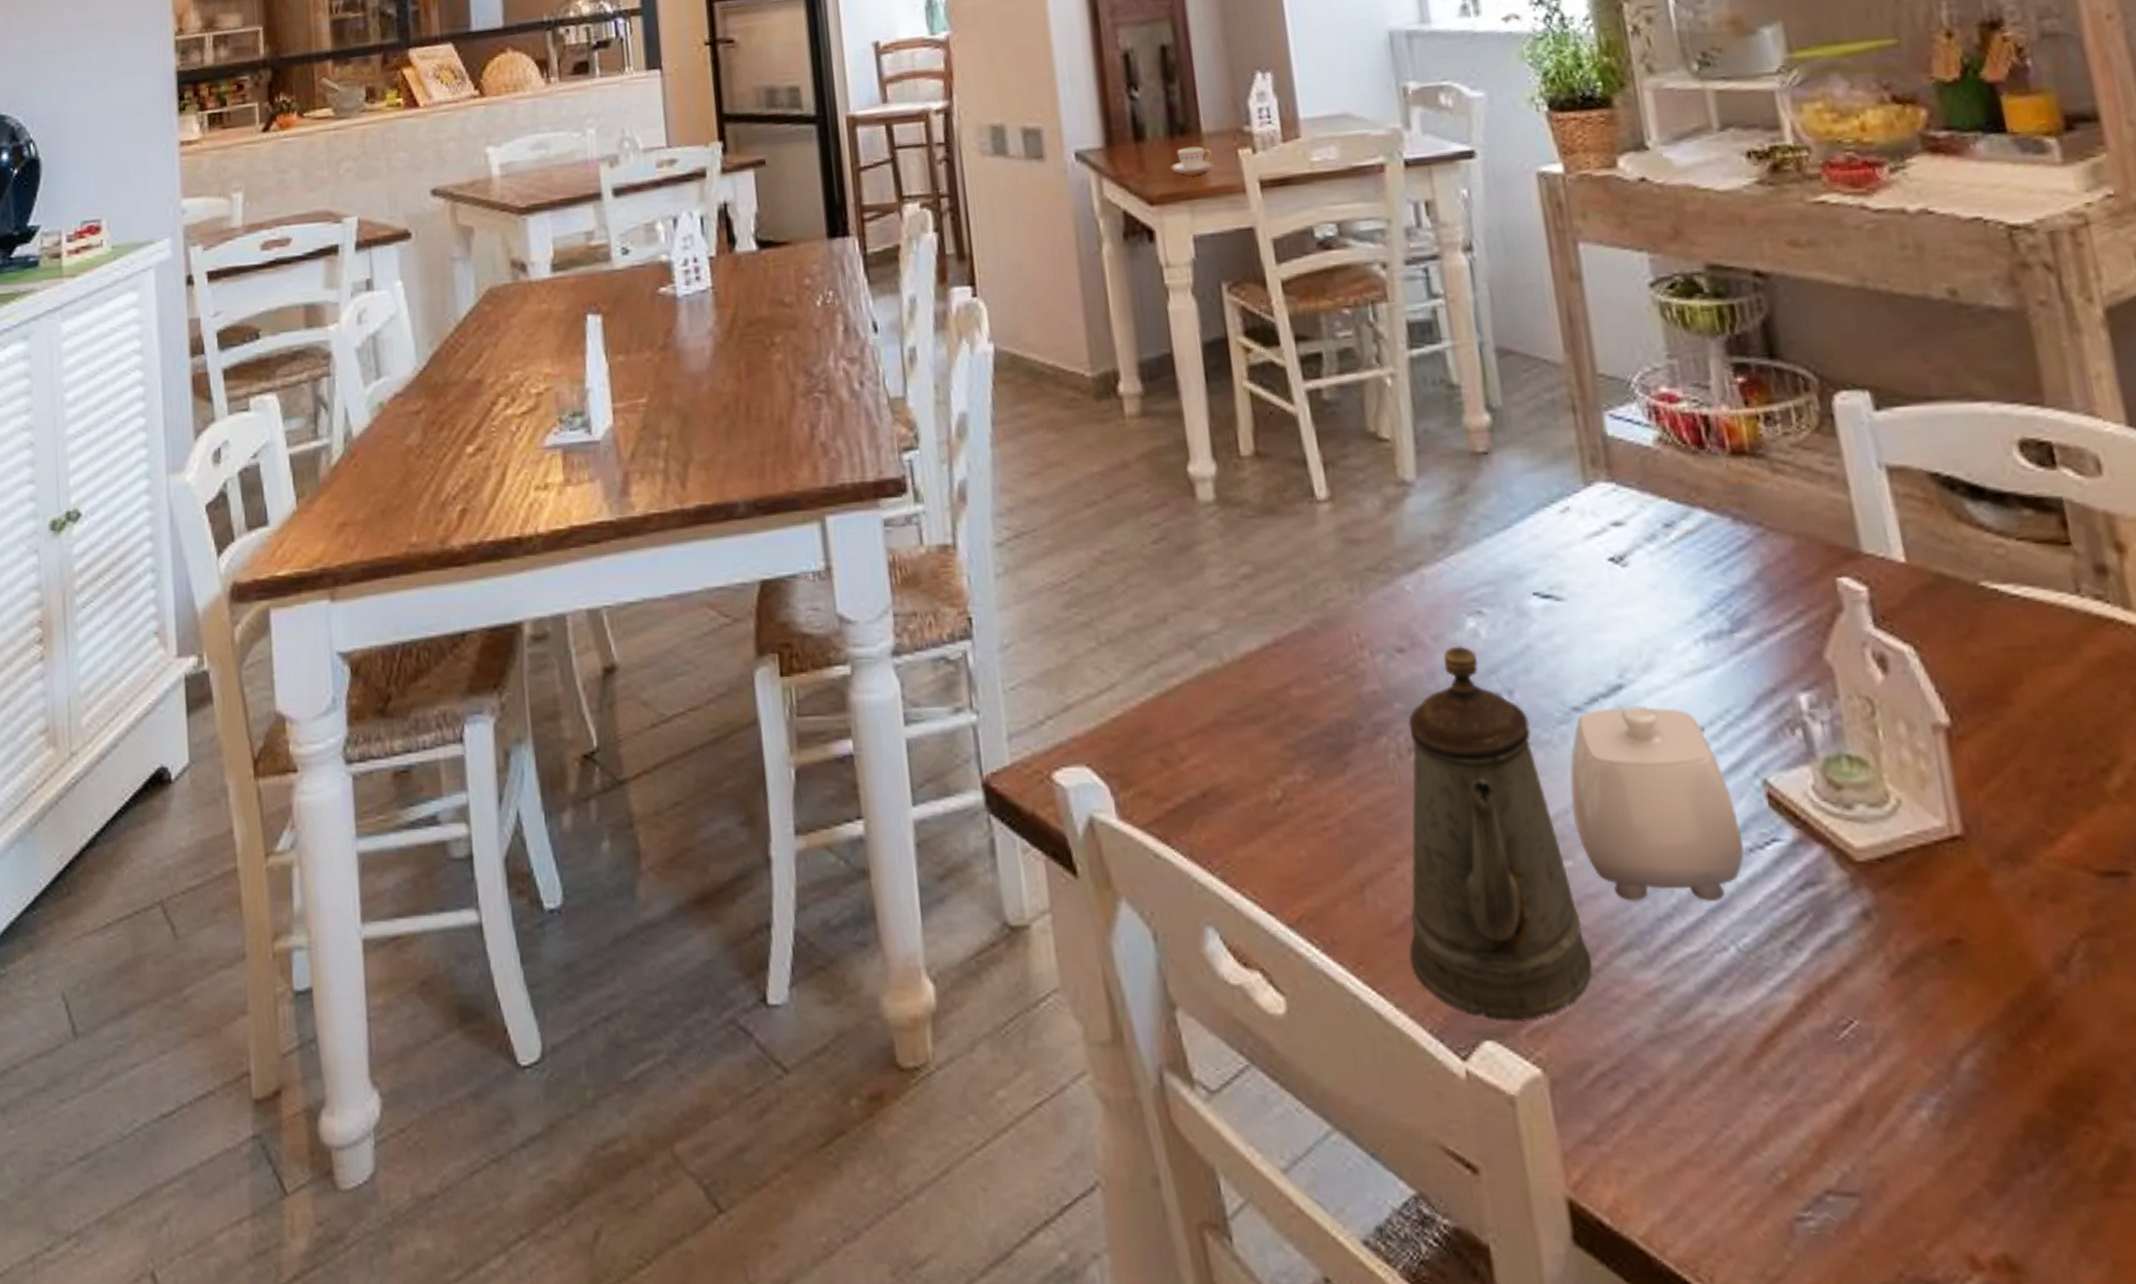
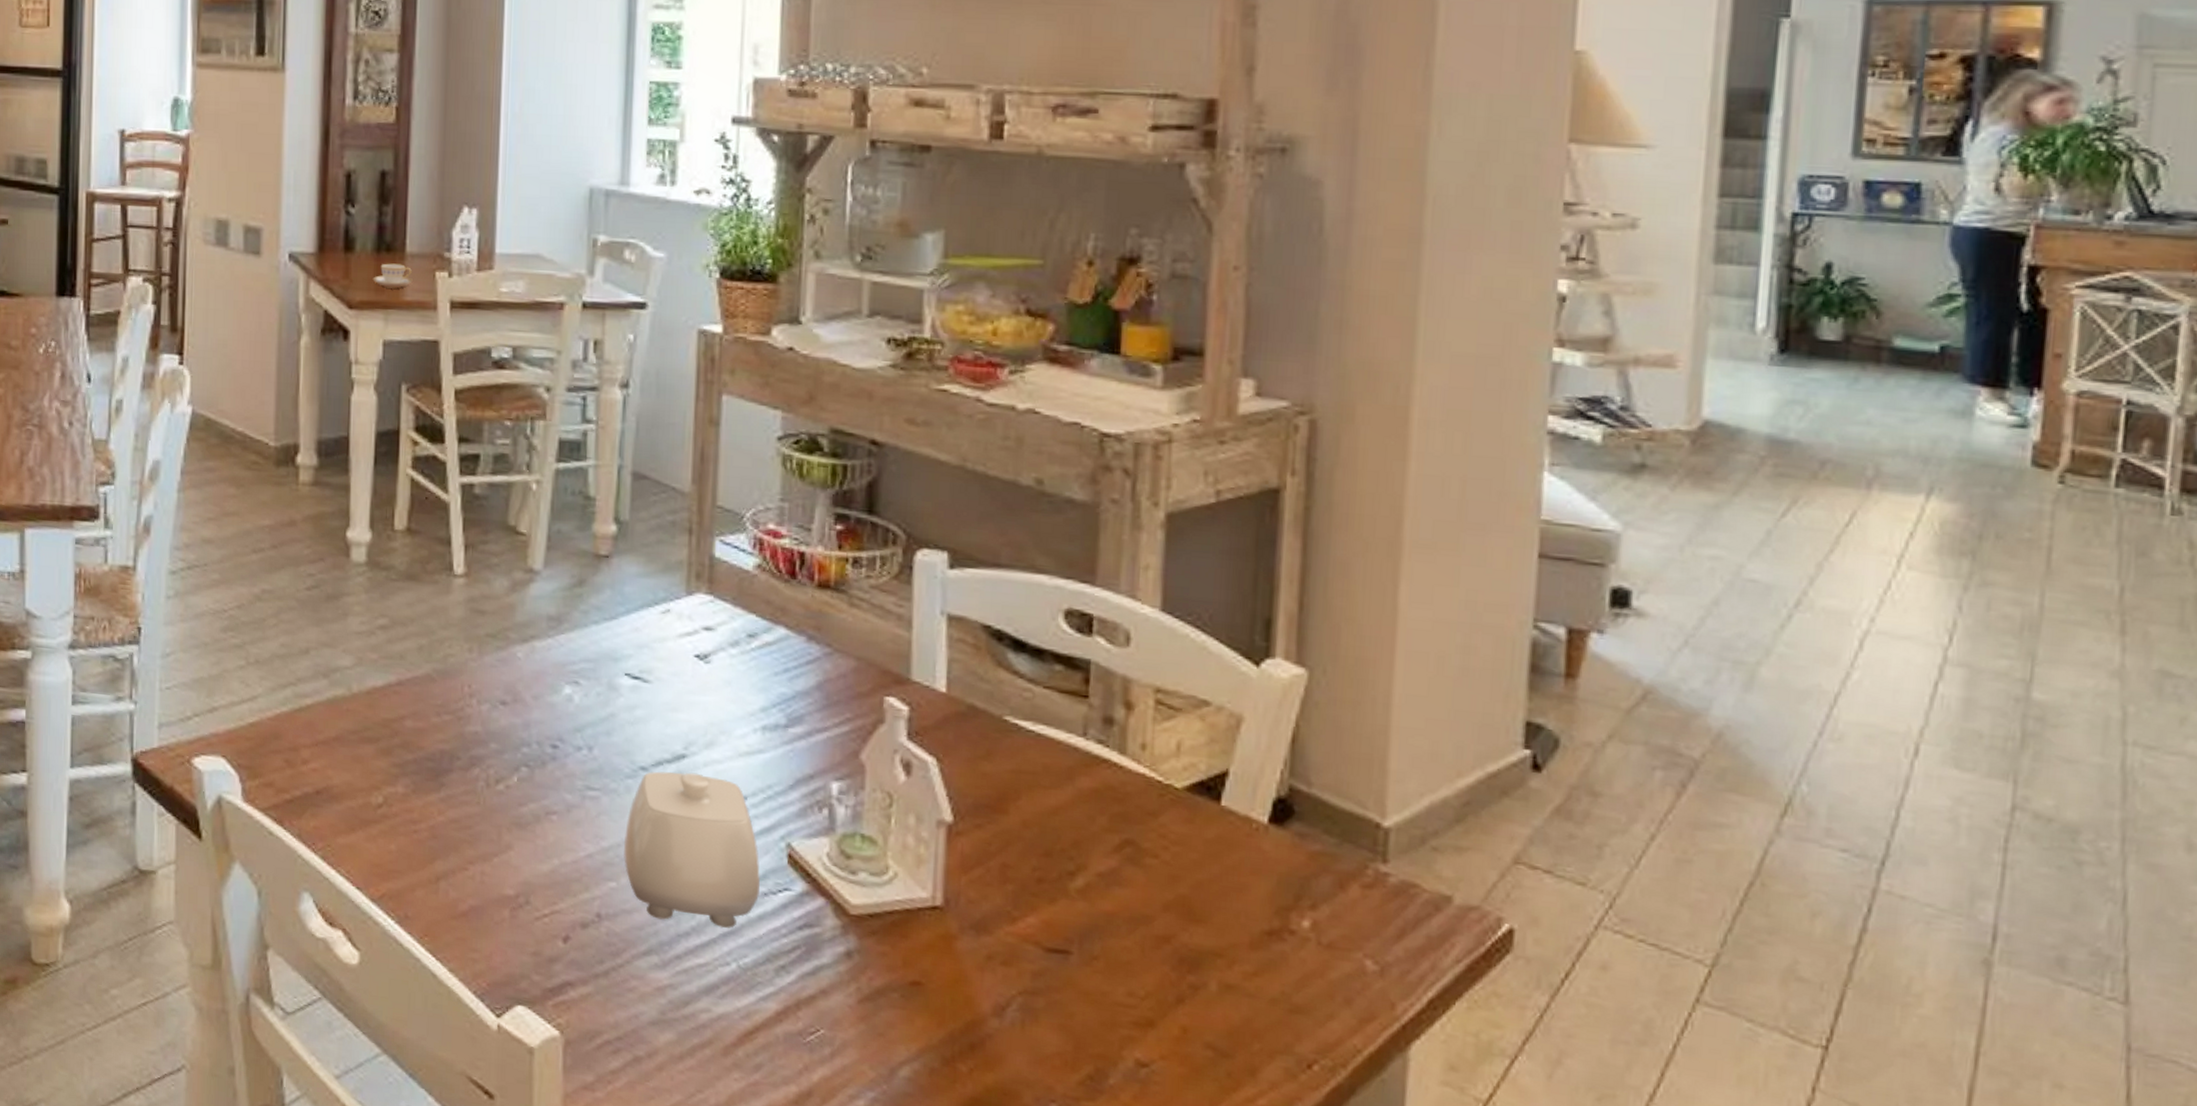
coffee pot: present [1408,645,1592,1020] -> none [468,706,617,994]

